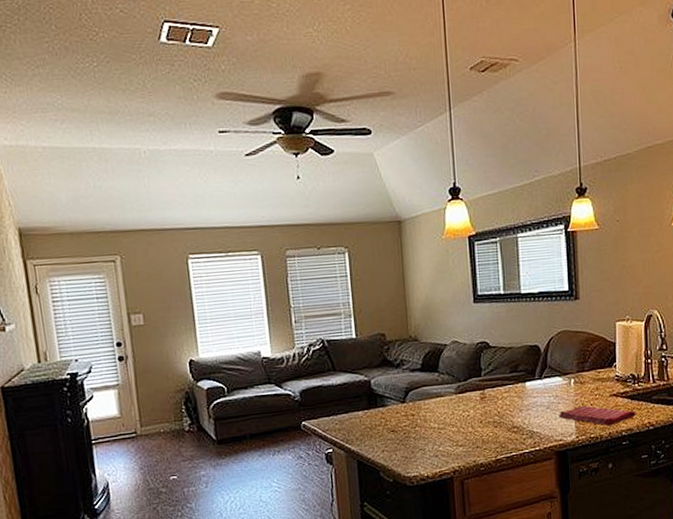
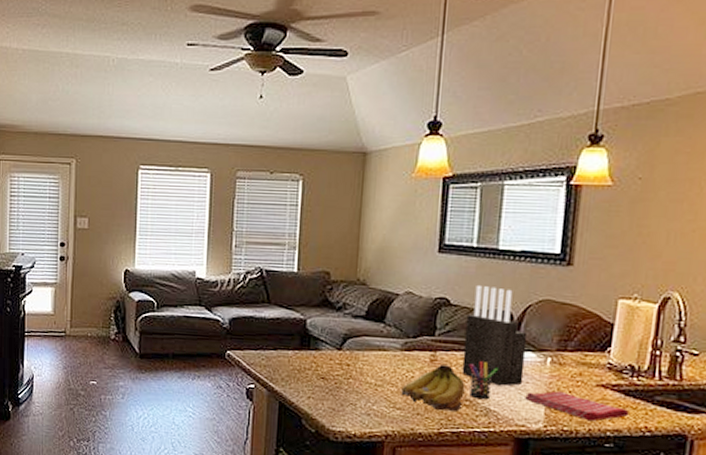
fruit: none [461,400,513,441] -> present [401,365,465,413]
knife block: none [504,326,556,410] -> present [461,284,528,386]
pen holder: none [512,392,536,425] -> present [469,362,499,400]

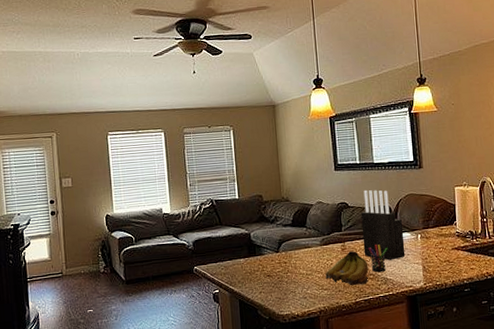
dish towel: present [525,391,629,422] -> none [408,257,476,275]

